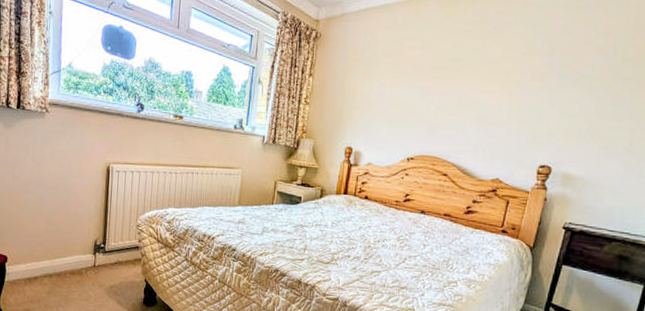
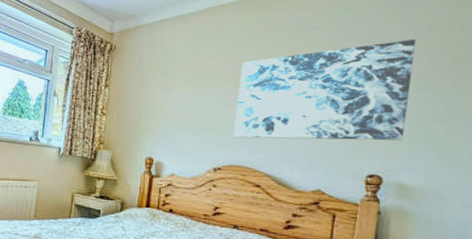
wall art: none [427,38,595,135] -> present [233,38,416,141]

